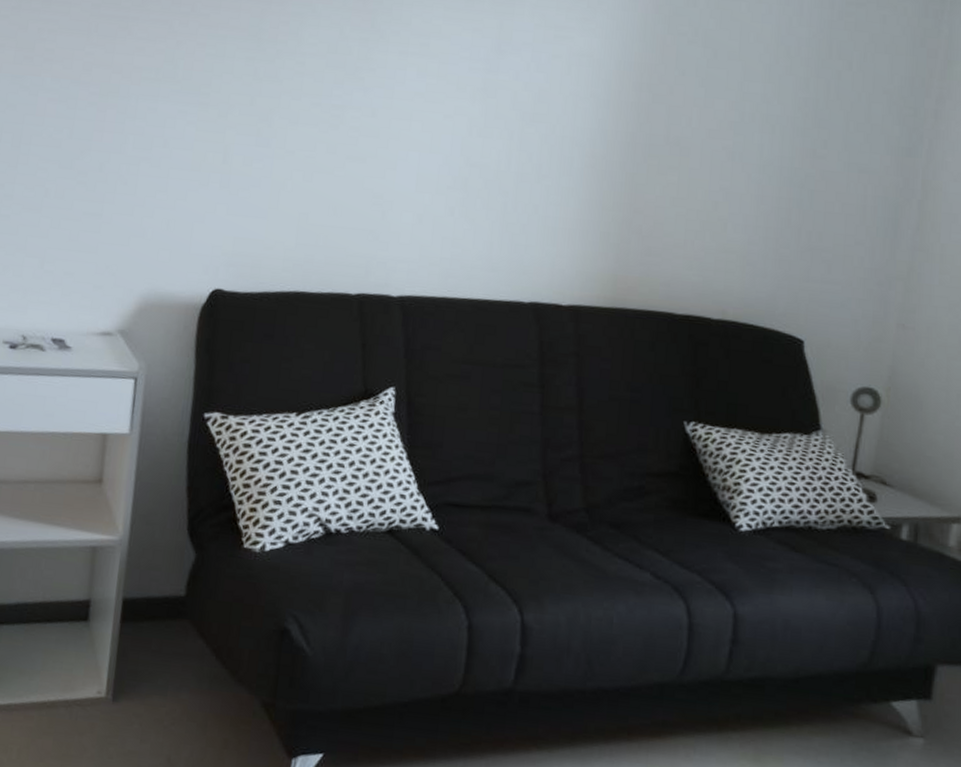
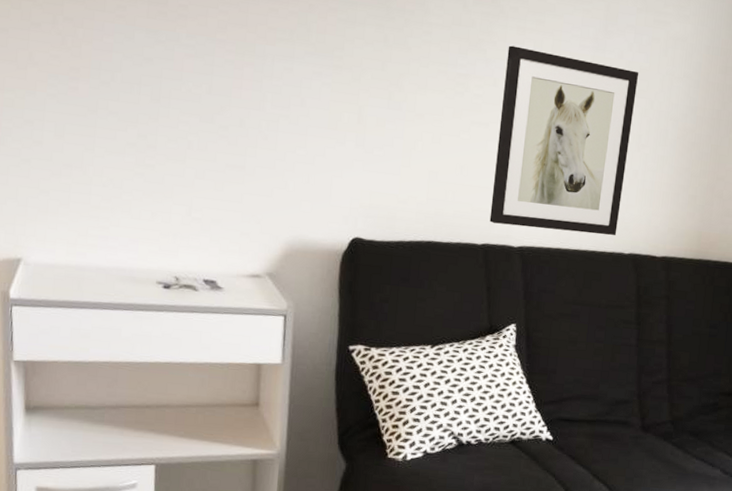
wall art: none [365,72,538,282] -> present [489,45,639,236]

